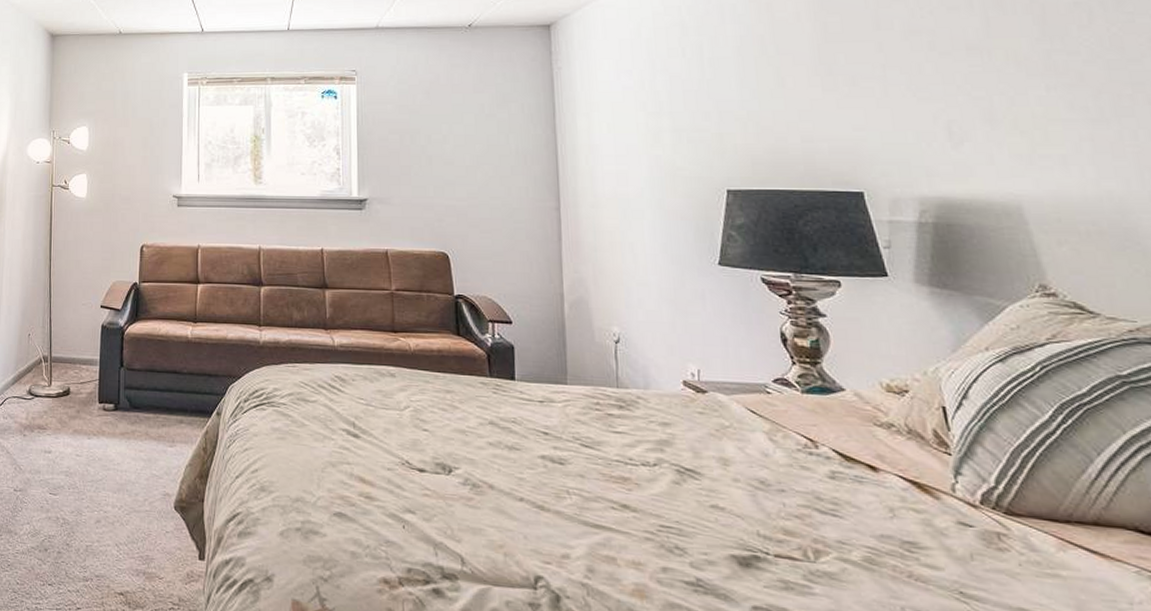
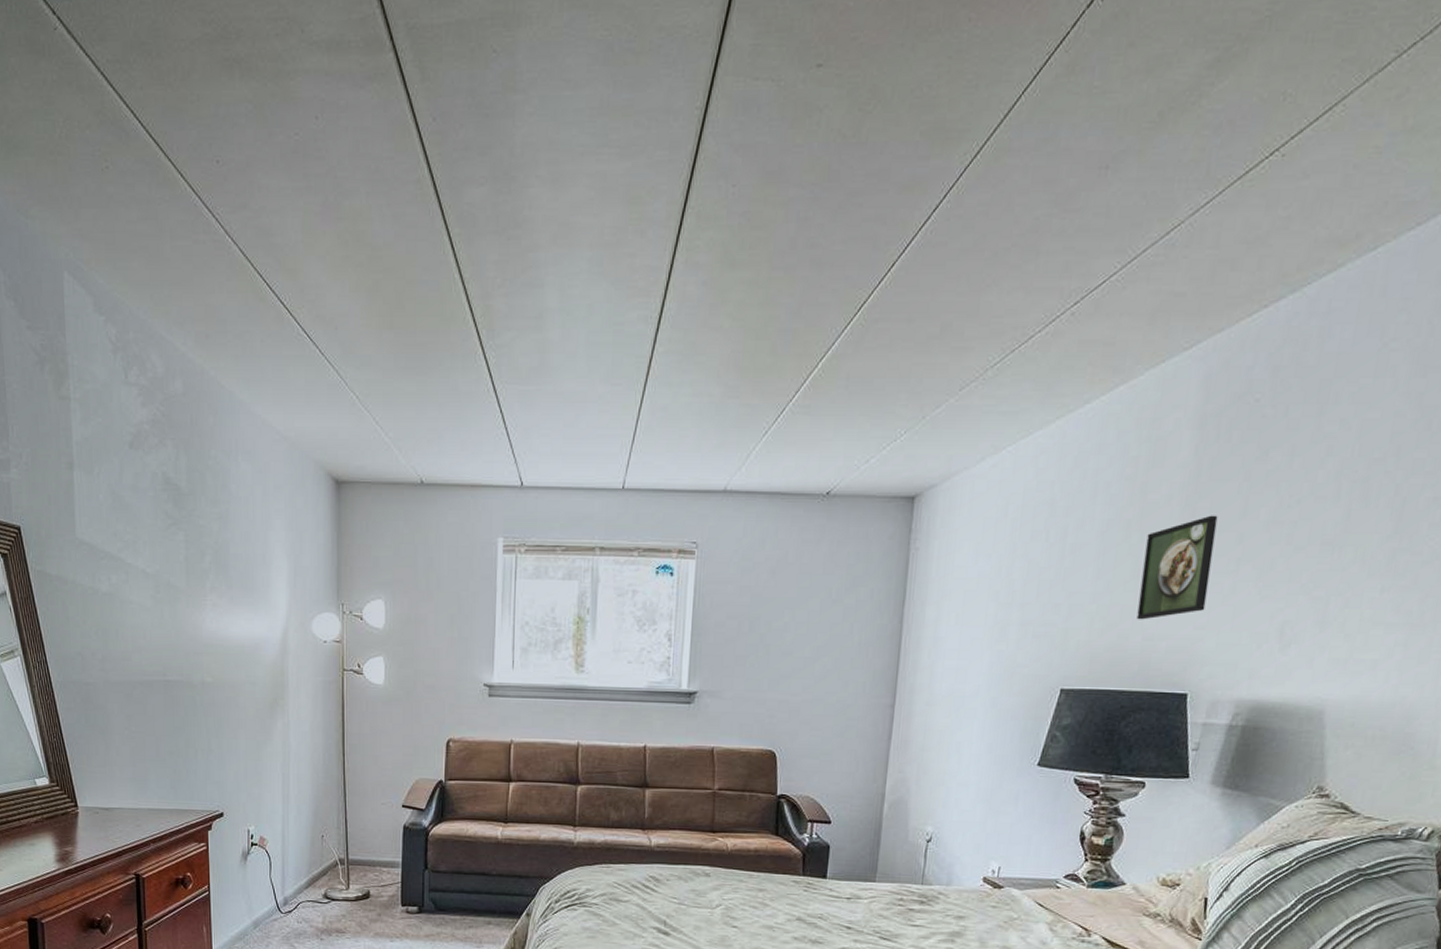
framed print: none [783,28,861,124] -> present [1136,515,1218,620]

